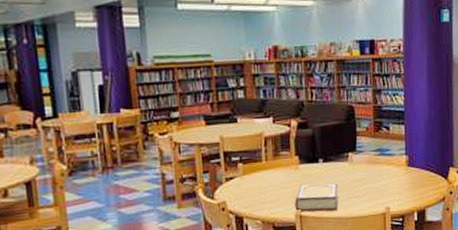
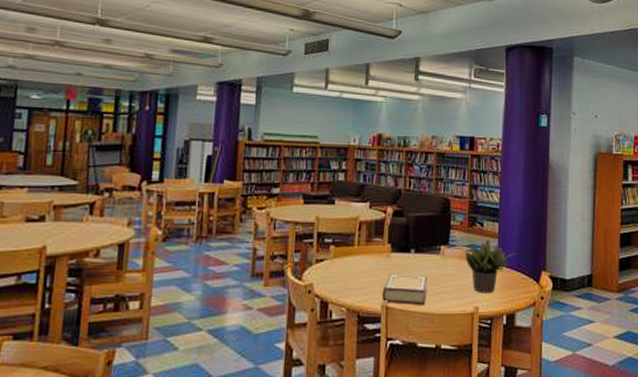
potted plant: none [372,142,425,194] -> present [464,239,517,293]

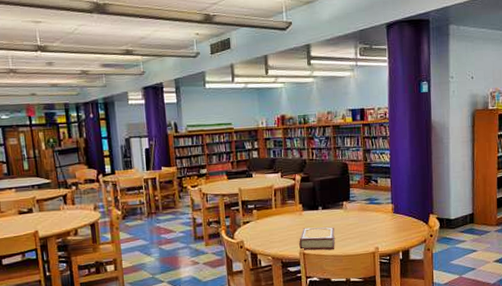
potted plant: present [464,239,517,293] -> none [363,193,408,237]

